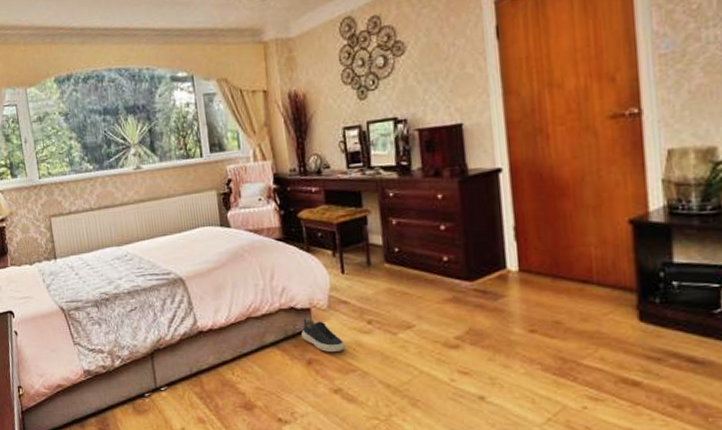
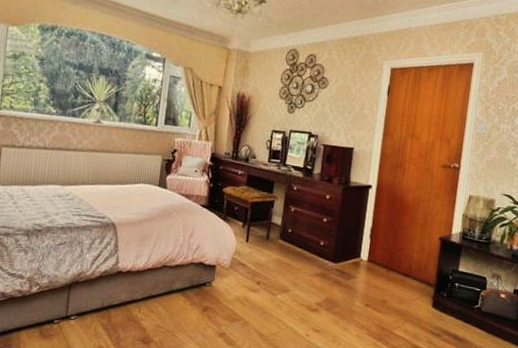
shoe: present [301,317,346,353] -> none [204,272,237,304]

